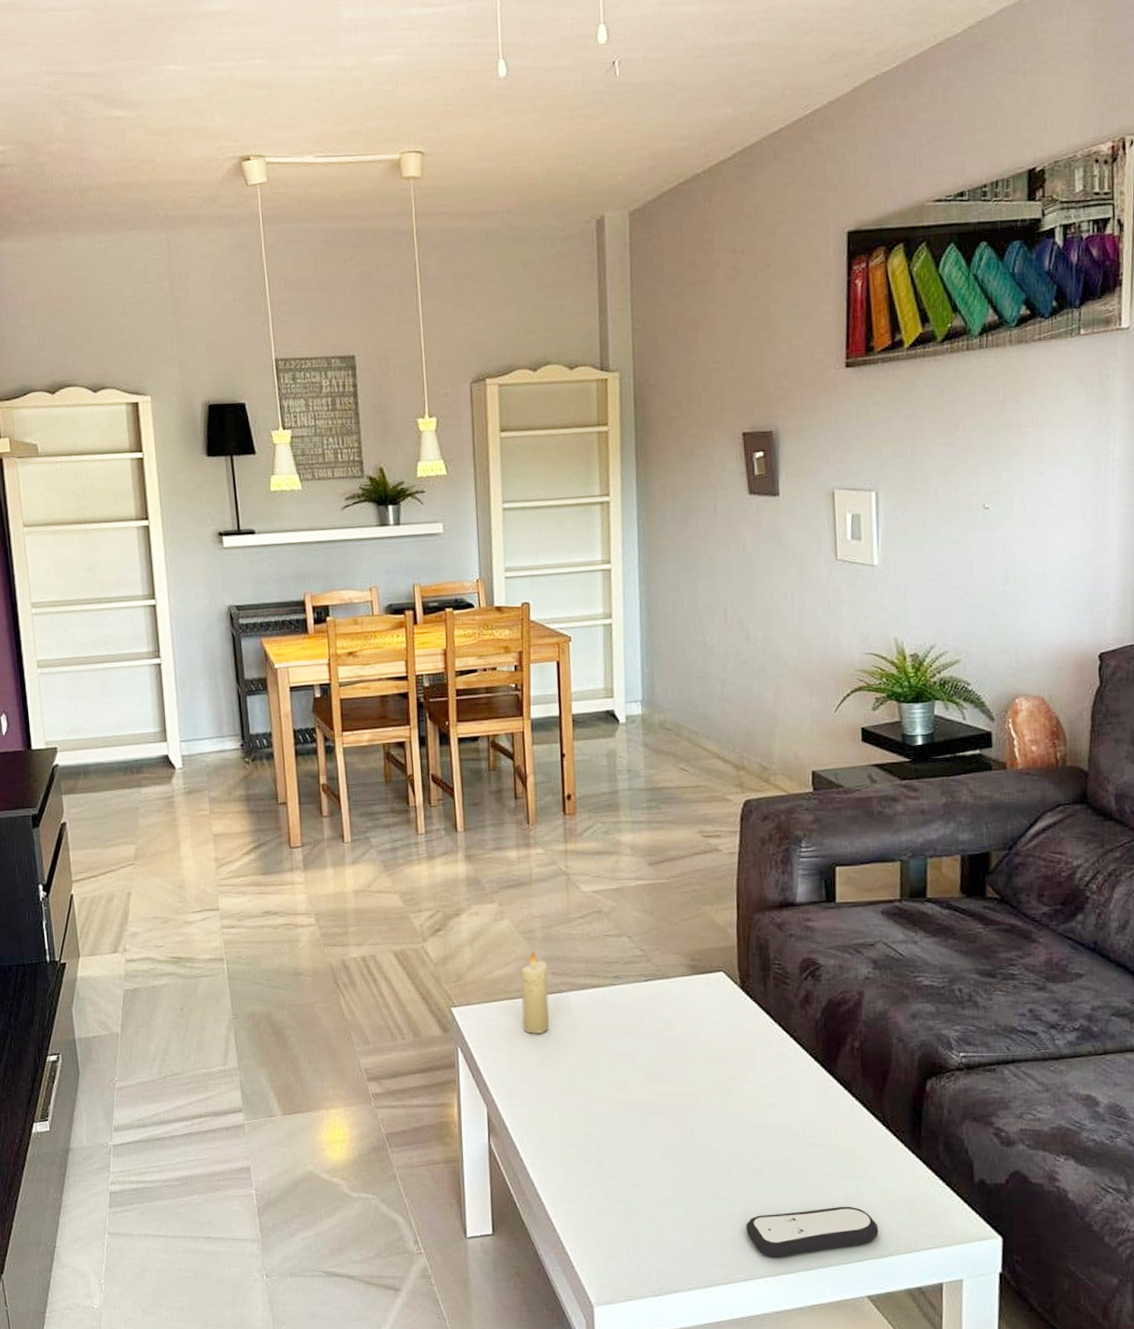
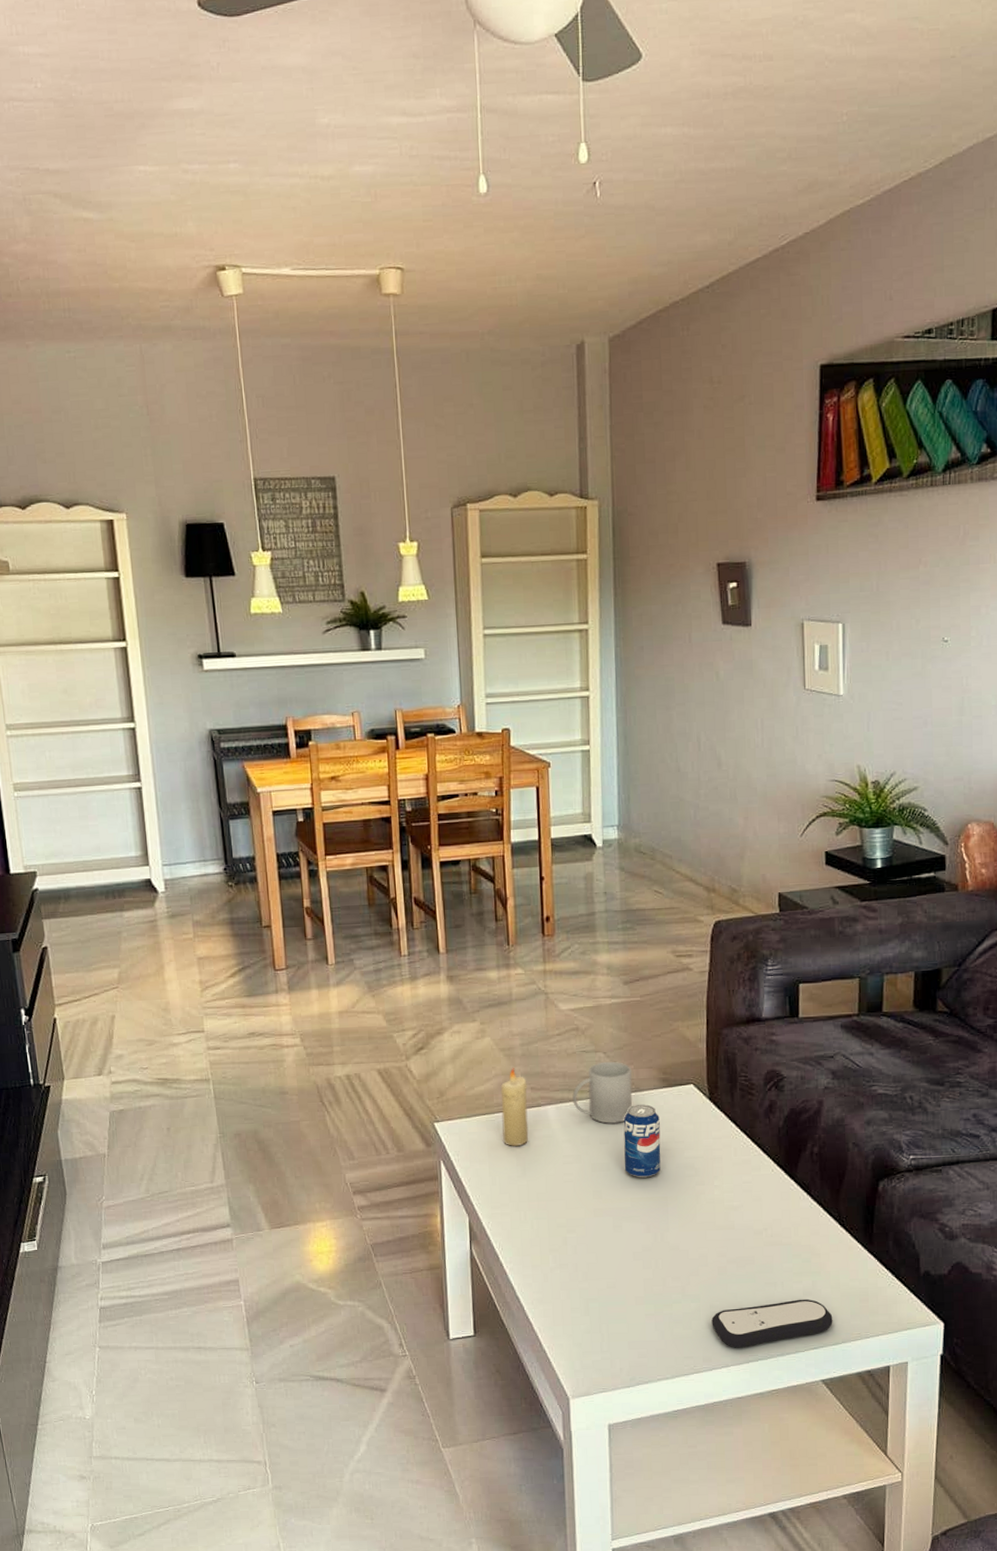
mug: none [595,946,659,1012] -> present [572,1061,633,1124]
beverage can: none [649,992,690,1071] -> present [623,1104,661,1178]

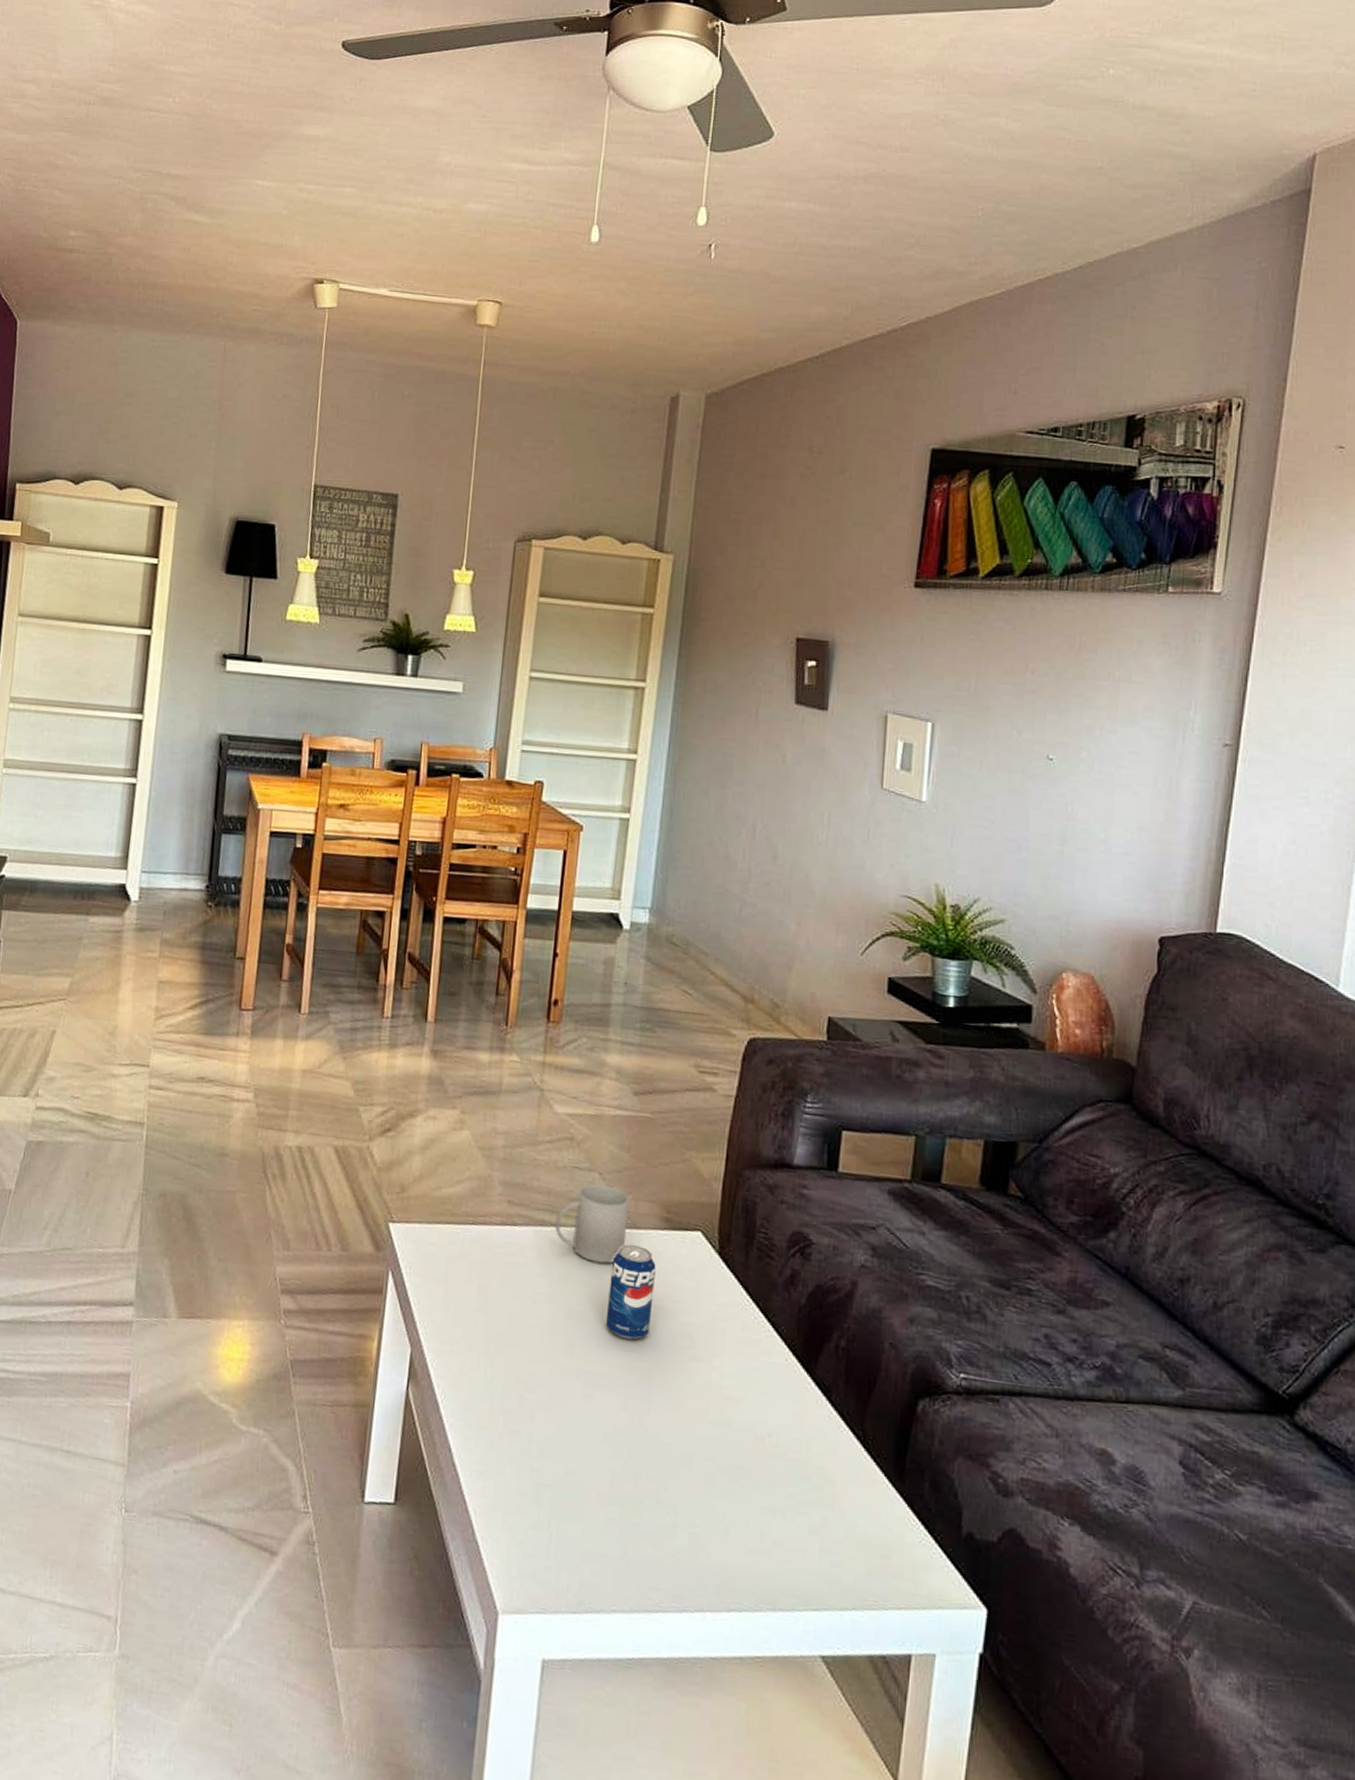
candle: present [500,1068,529,1146] -> none [465,1173,505,1270]
remote control: present [711,1299,833,1348] -> none [688,1532,844,1591]

